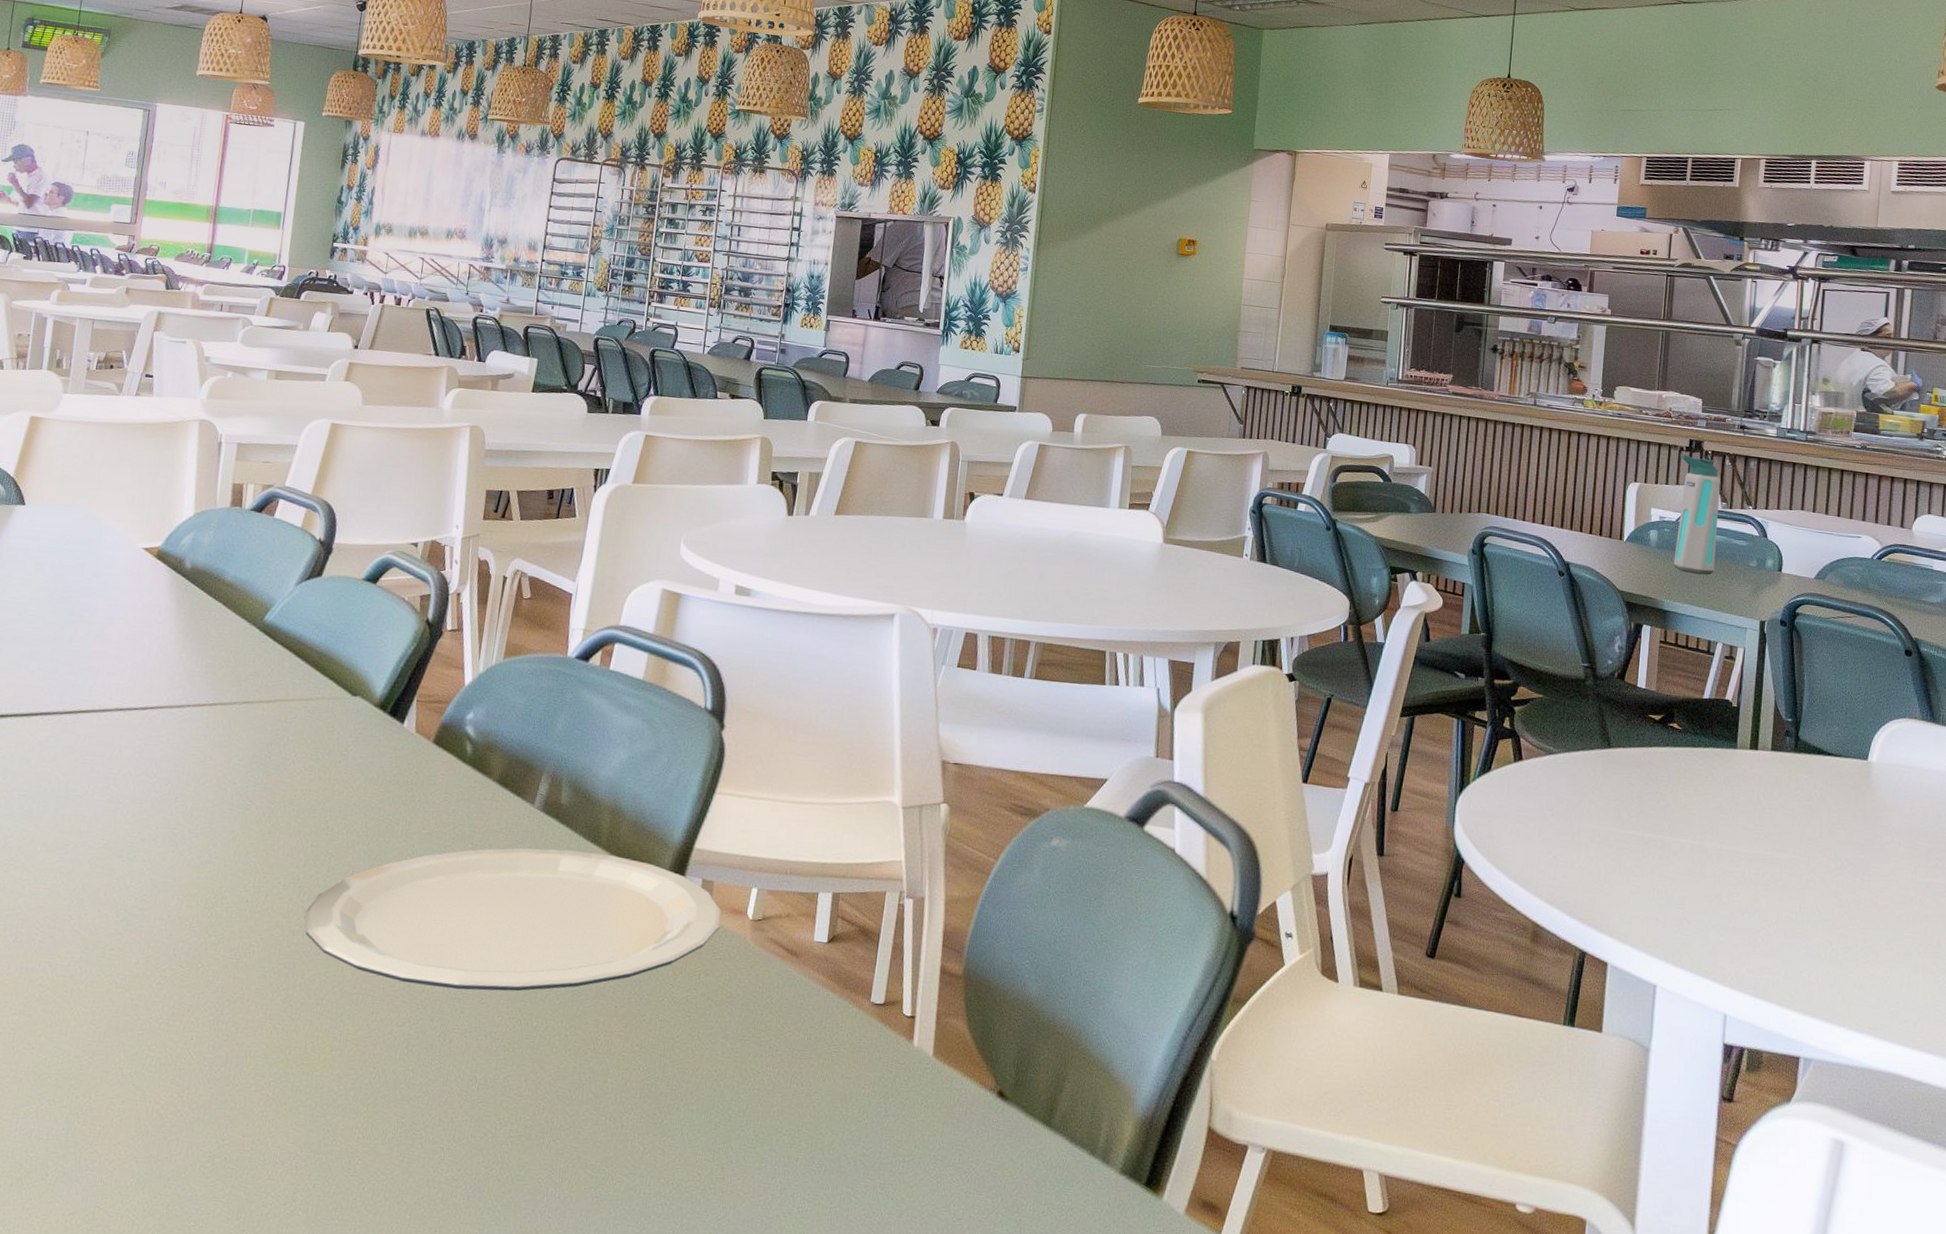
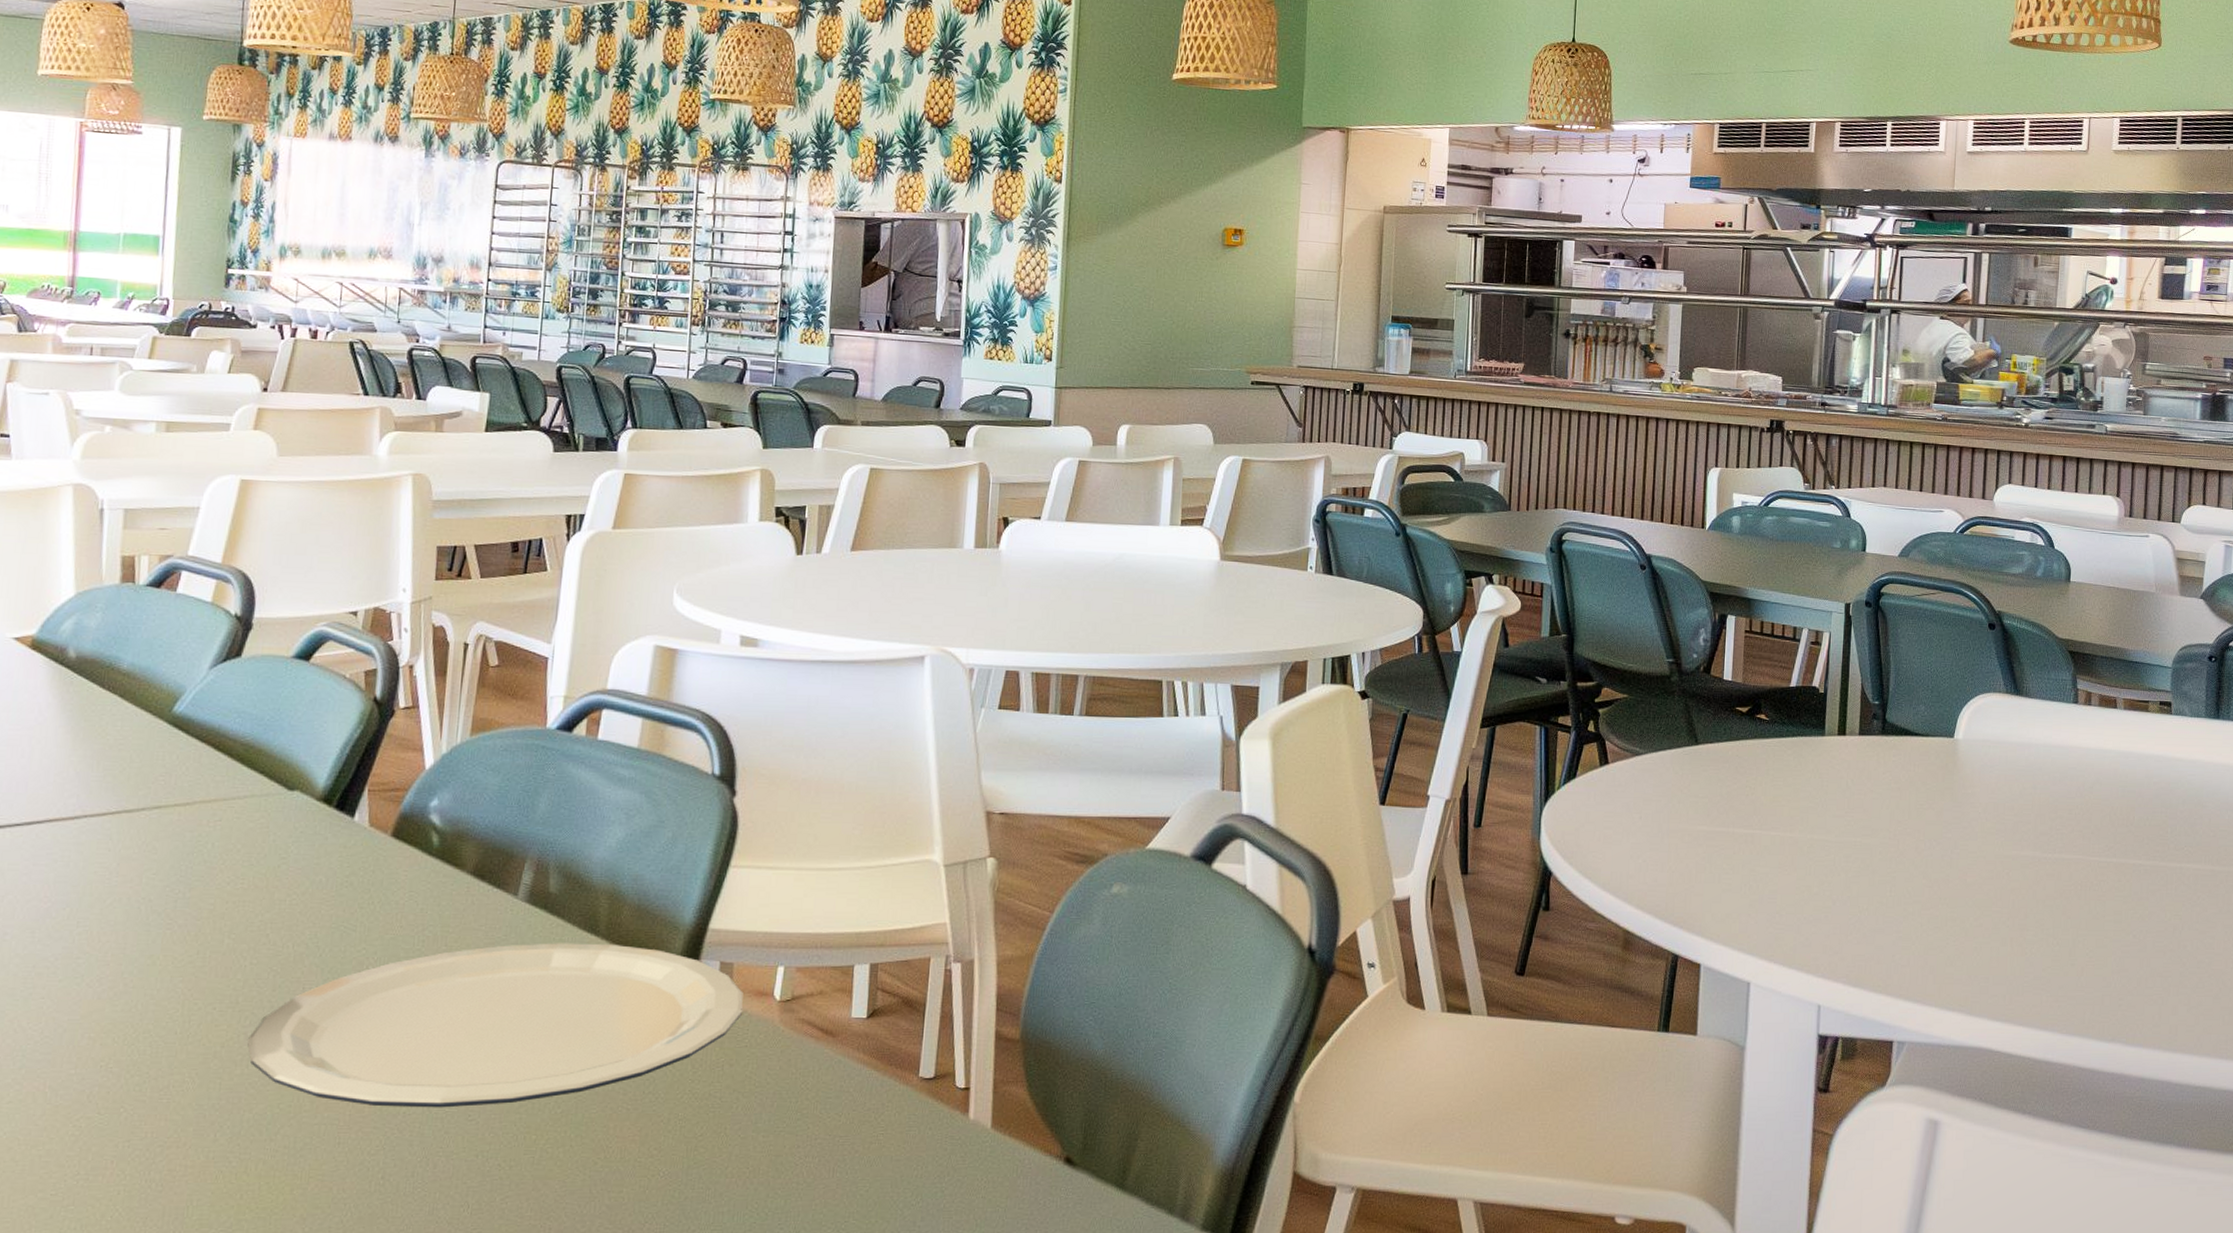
water bottle: present [1673,453,1721,575] -> none [1757,434,1802,560]

